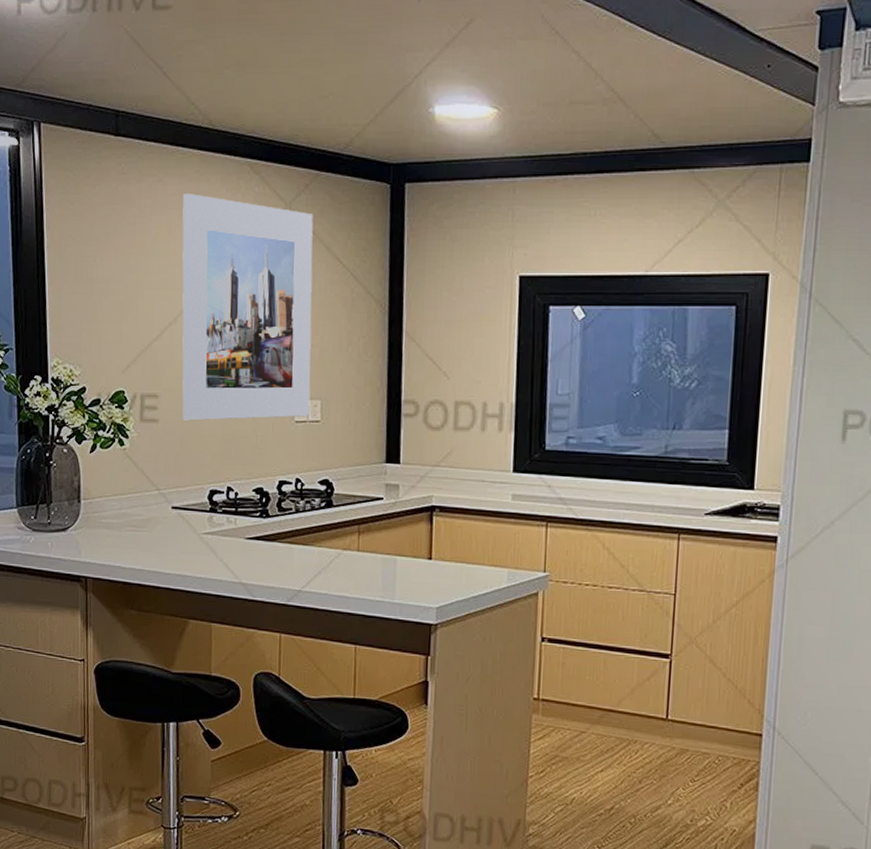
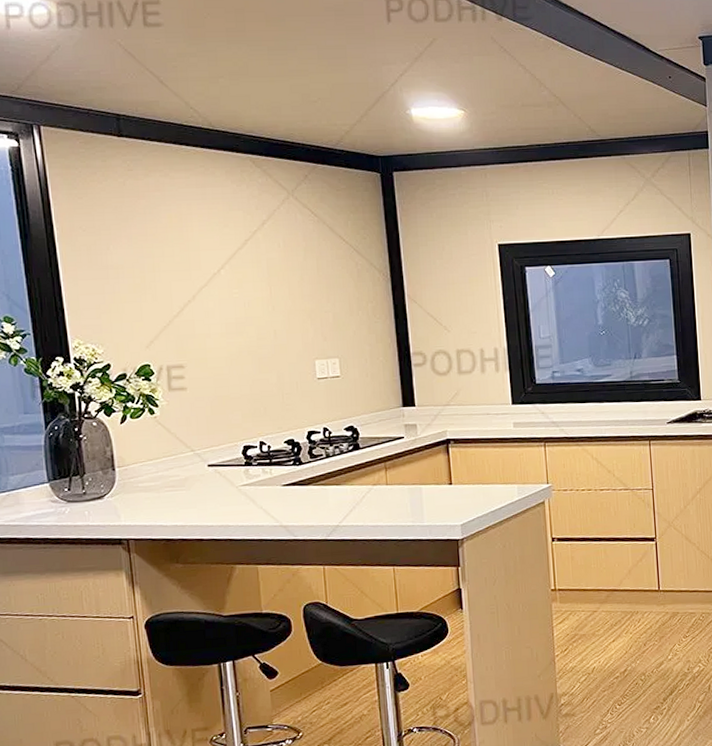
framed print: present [182,193,313,421] -> none [190,186,330,386]

